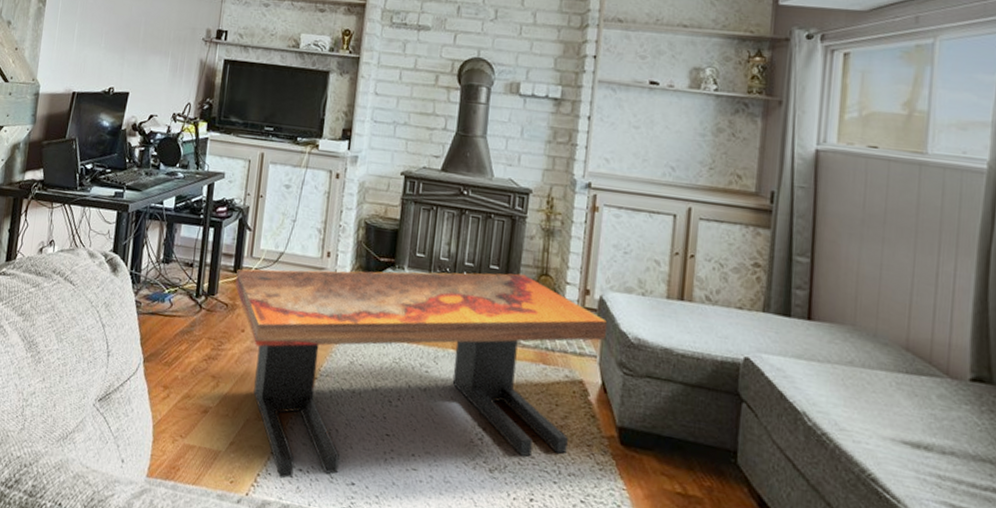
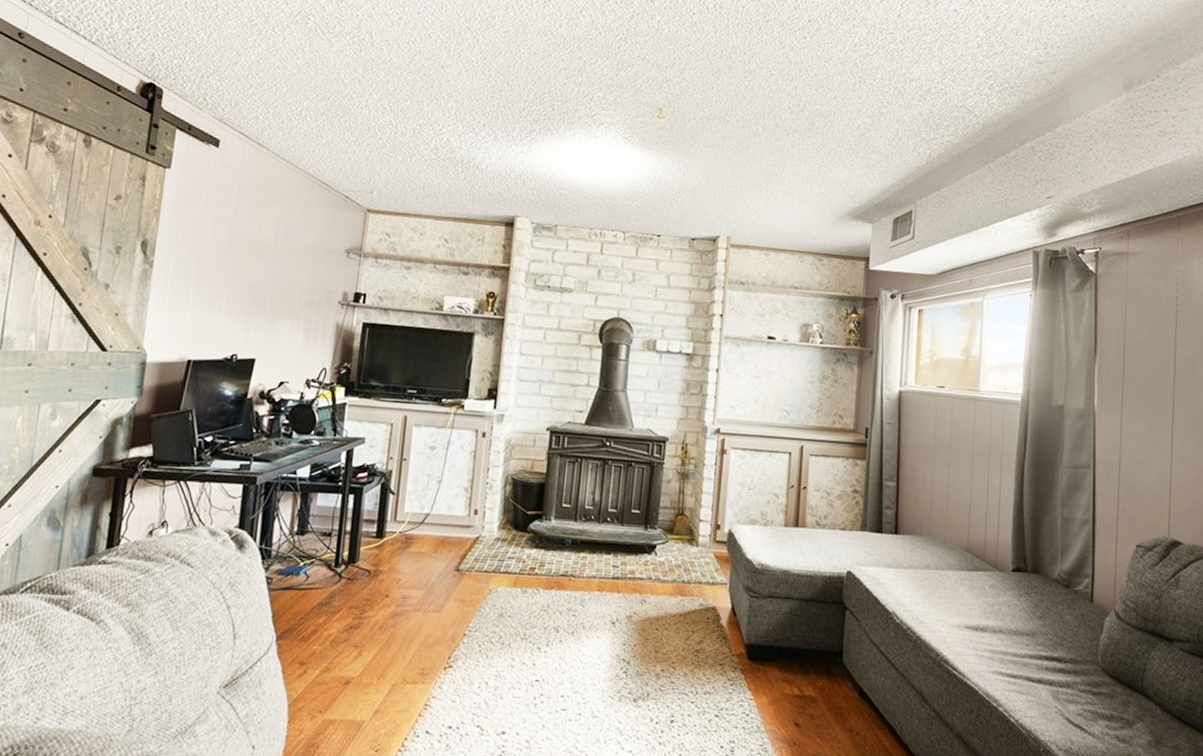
coffee table: present [235,269,608,479] -> none [378,515,736,739]

